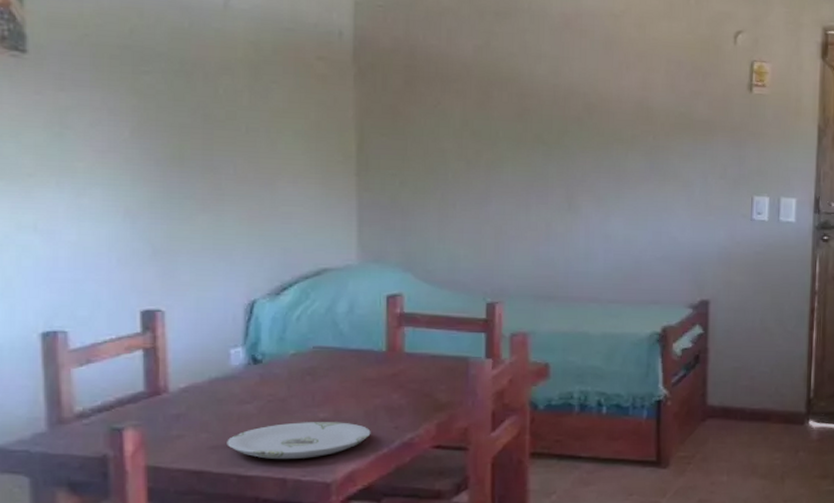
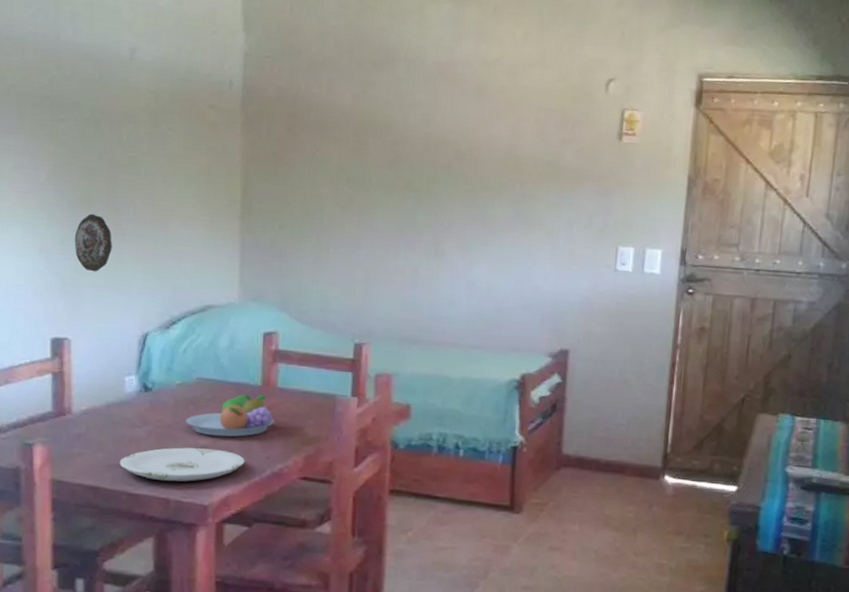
decorative plate: none [165,173,210,237] -> present [74,213,112,272]
fruit bowl: none [301,361,402,408] -> present [185,394,274,437]

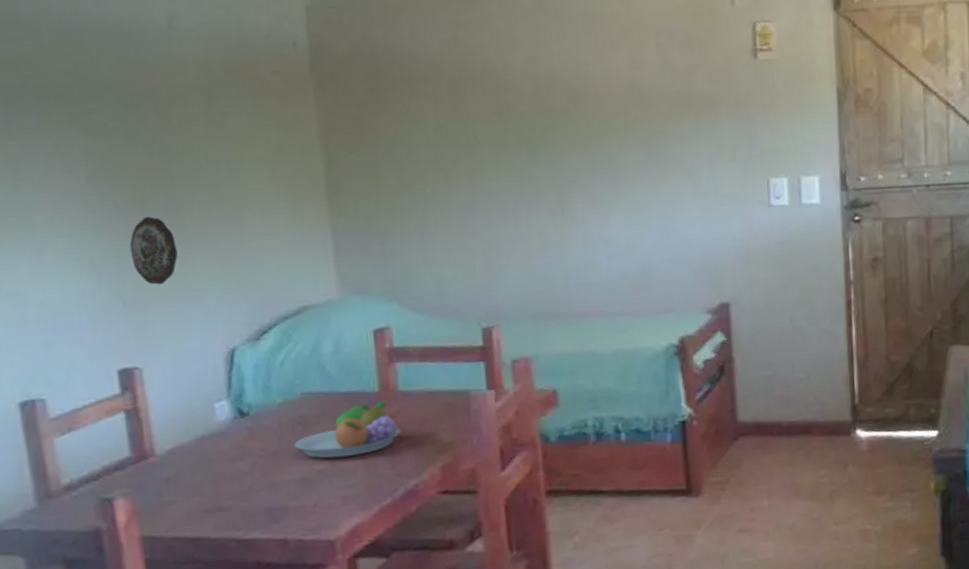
plate: present [119,447,245,482] -> none [221,473,372,520]

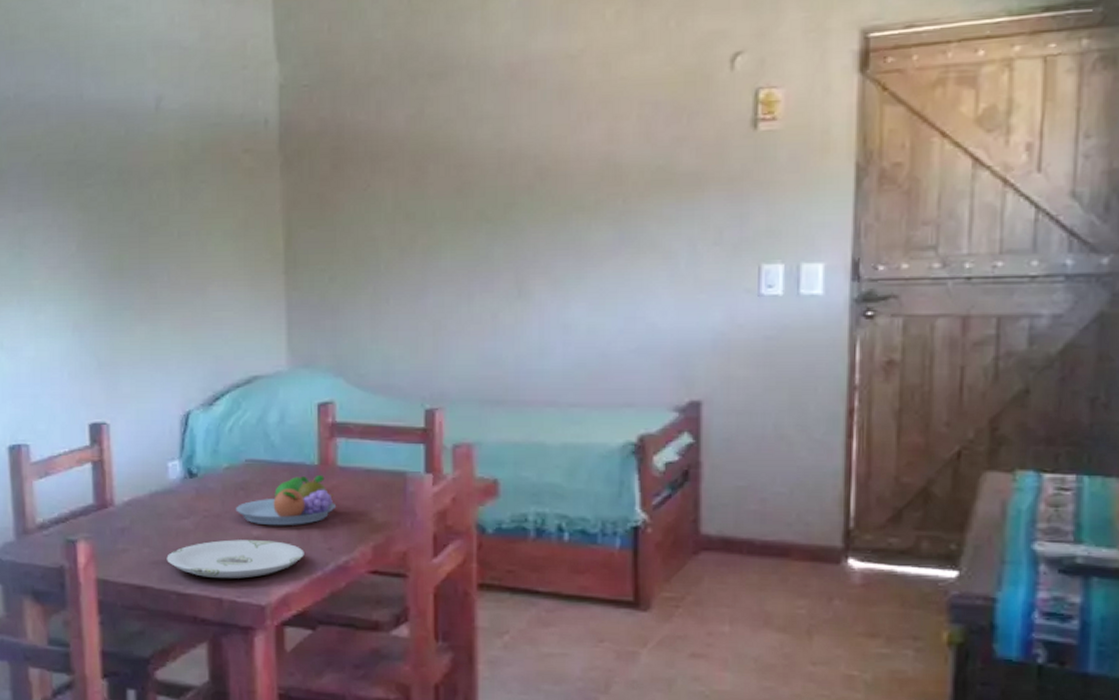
decorative plate: present [129,216,178,285] -> none [108,284,147,348]
plate: none [221,473,372,520] -> present [166,539,304,579]

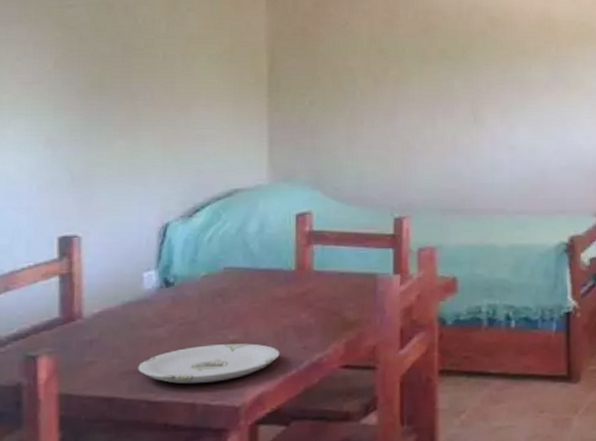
fruit bowl: present [235,475,336,526] -> none [212,280,311,330]

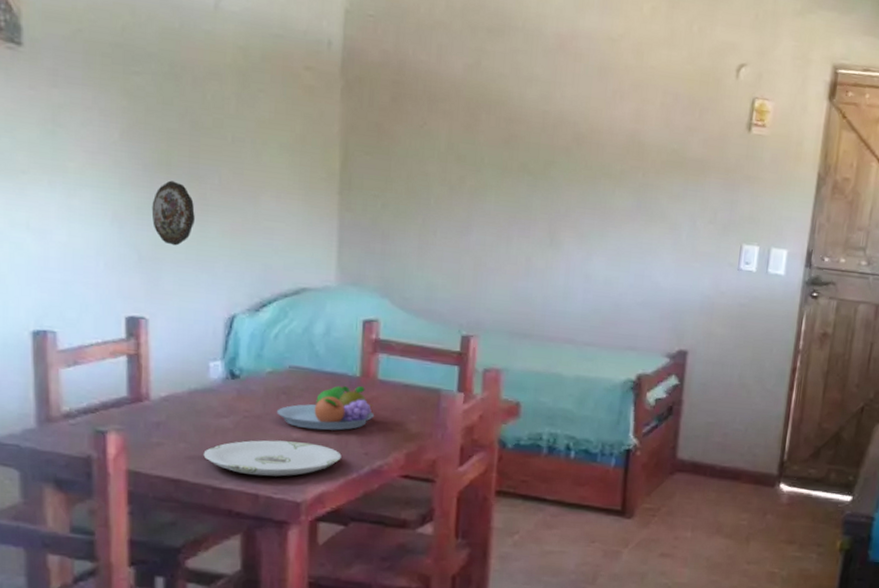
decorative plate: none [84,101,127,162] -> present [151,180,195,246]
fruit bowl: none [212,280,311,330] -> present [276,385,374,431]

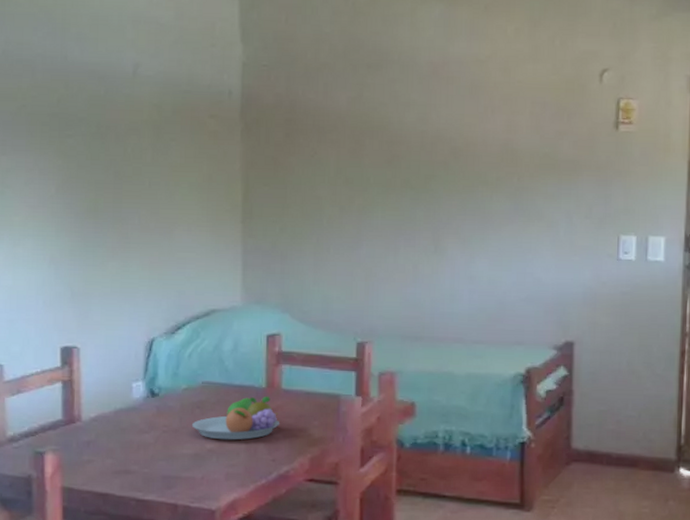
decorative plate: present [151,180,195,246] -> none [82,224,119,281]
plate: present [203,440,342,477] -> none [128,452,251,487]

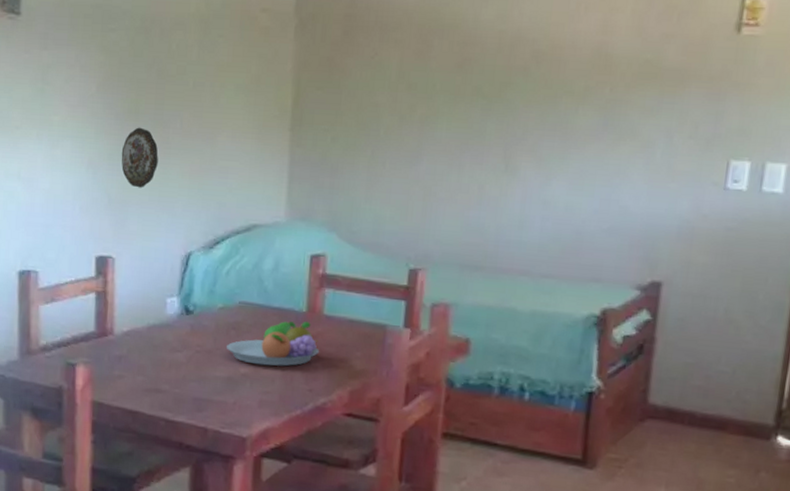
decorative plate: none [82,224,119,281] -> present [121,127,159,188]

